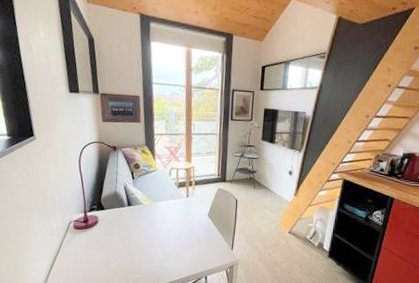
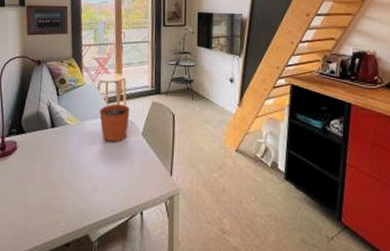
plant pot: none [171,182,198,221] -> present [99,97,130,142]

